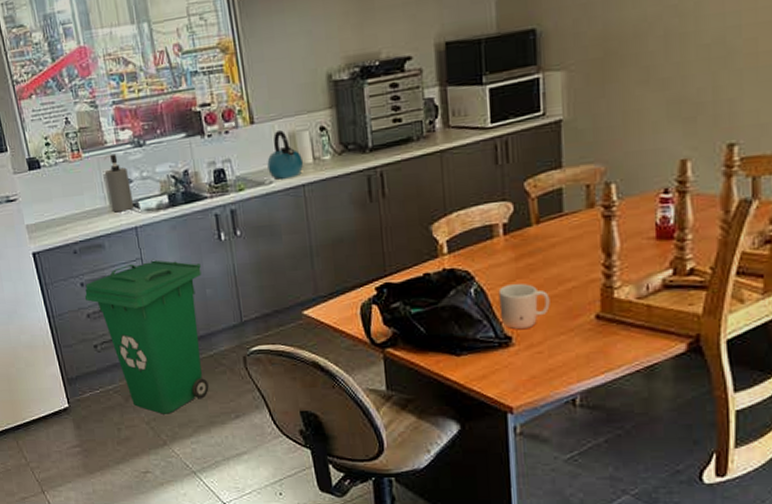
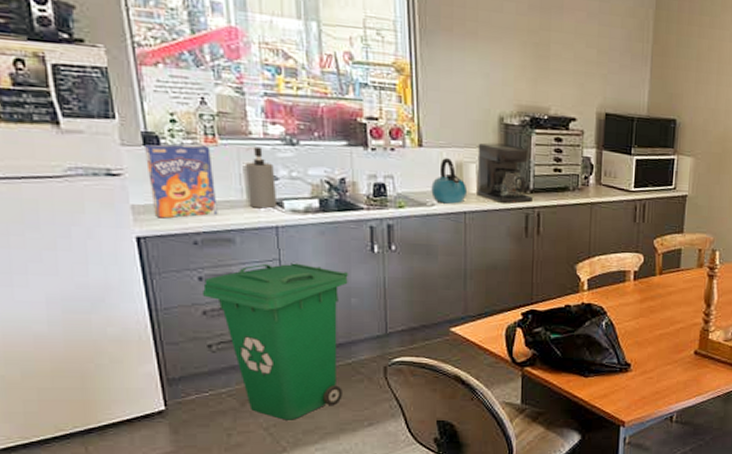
cereal box: none [30,161,89,234] -> present [145,144,218,219]
coffee maker: none [308,101,373,170] -> present [477,142,533,205]
mug: present [498,283,550,330] -> none [623,320,663,359]

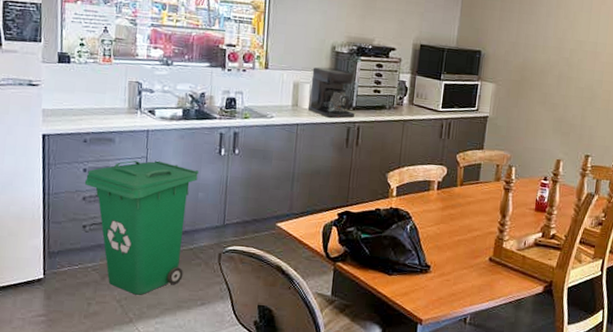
cereal box: present [145,144,218,219] -> none [58,62,106,120]
soap dispenser: present [244,146,278,209] -> none [129,65,152,116]
kettle: present [431,158,466,204] -> none [271,79,301,117]

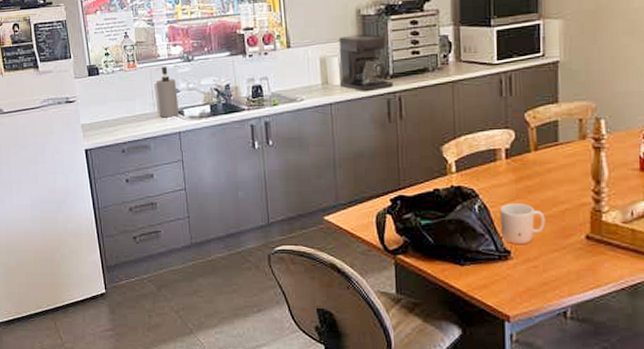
recycling bin: present [84,159,199,295] -> none [128,161,235,304]
soap dispenser: none [129,65,152,116] -> present [155,66,180,118]
mug: none [424,226,461,262] -> present [499,202,546,245]

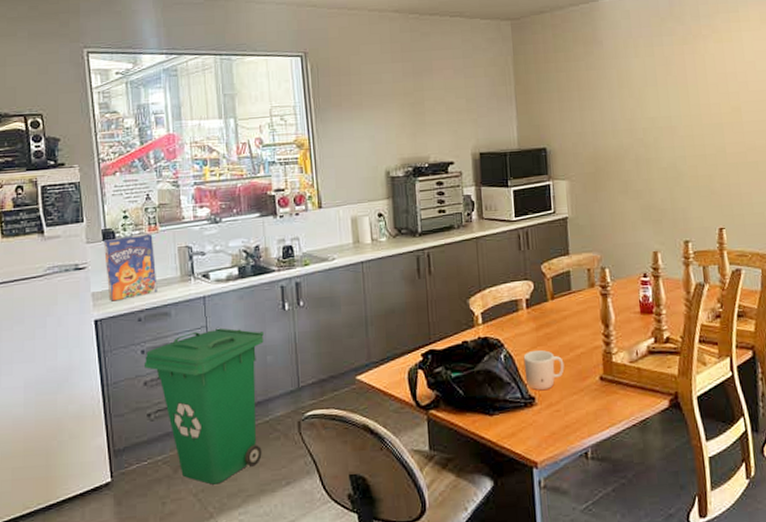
cereal box: none [90,71,138,133] -> present [104,234,158,301]
recycling bin: none [128,161,235,304] -> present [143,326,264,485]
soap dispenser: present [155,66,180,118] -> none [179,228,205,283]
coffee maker: present [338,34,393,92] -> none [369,194,422,250]

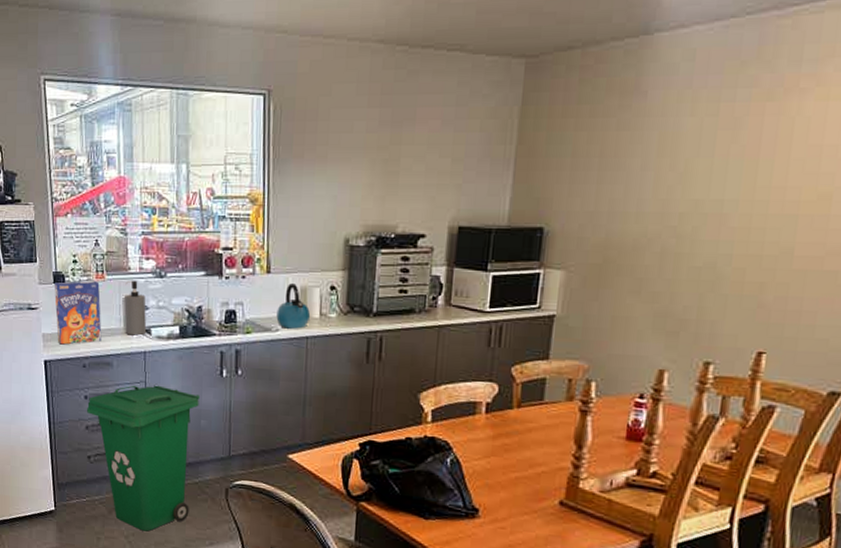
soap dispenser: none [179,228,205,283] -> present [123,280,147,336]
kettle: none [331,215,362,257] -> present [276,283,310,329]
mug: present [523,349,565,391] -> none [470,459,520,504]

